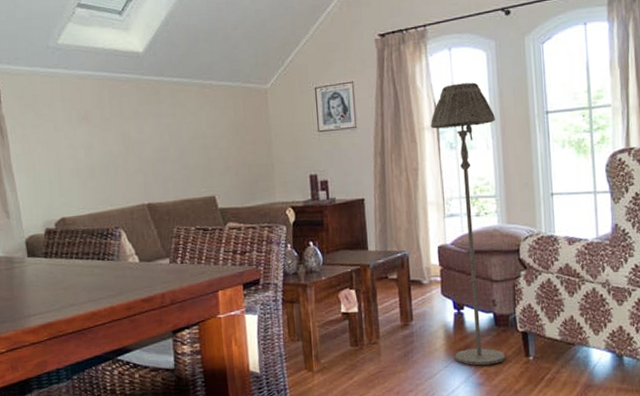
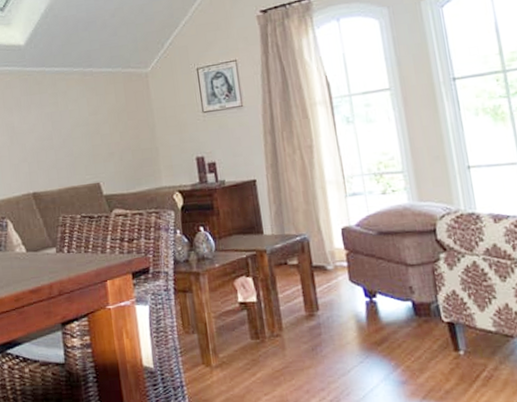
floor lamp: present [430,82,505,366] -> none [322,52,430,361]

